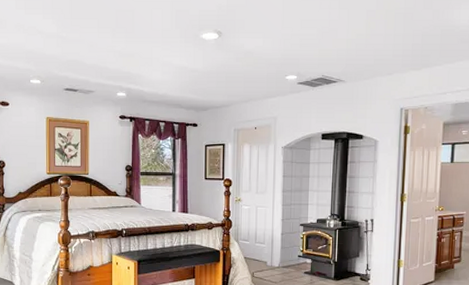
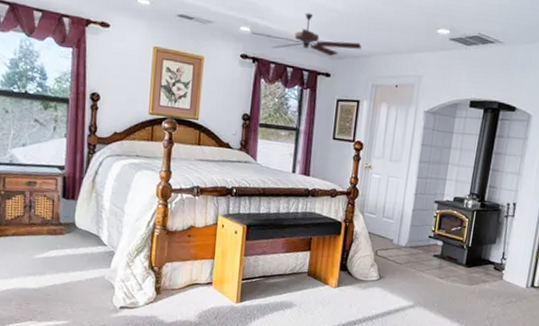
ceiling fan: none [127,75,221,109] -> present [252,13,361,56]

